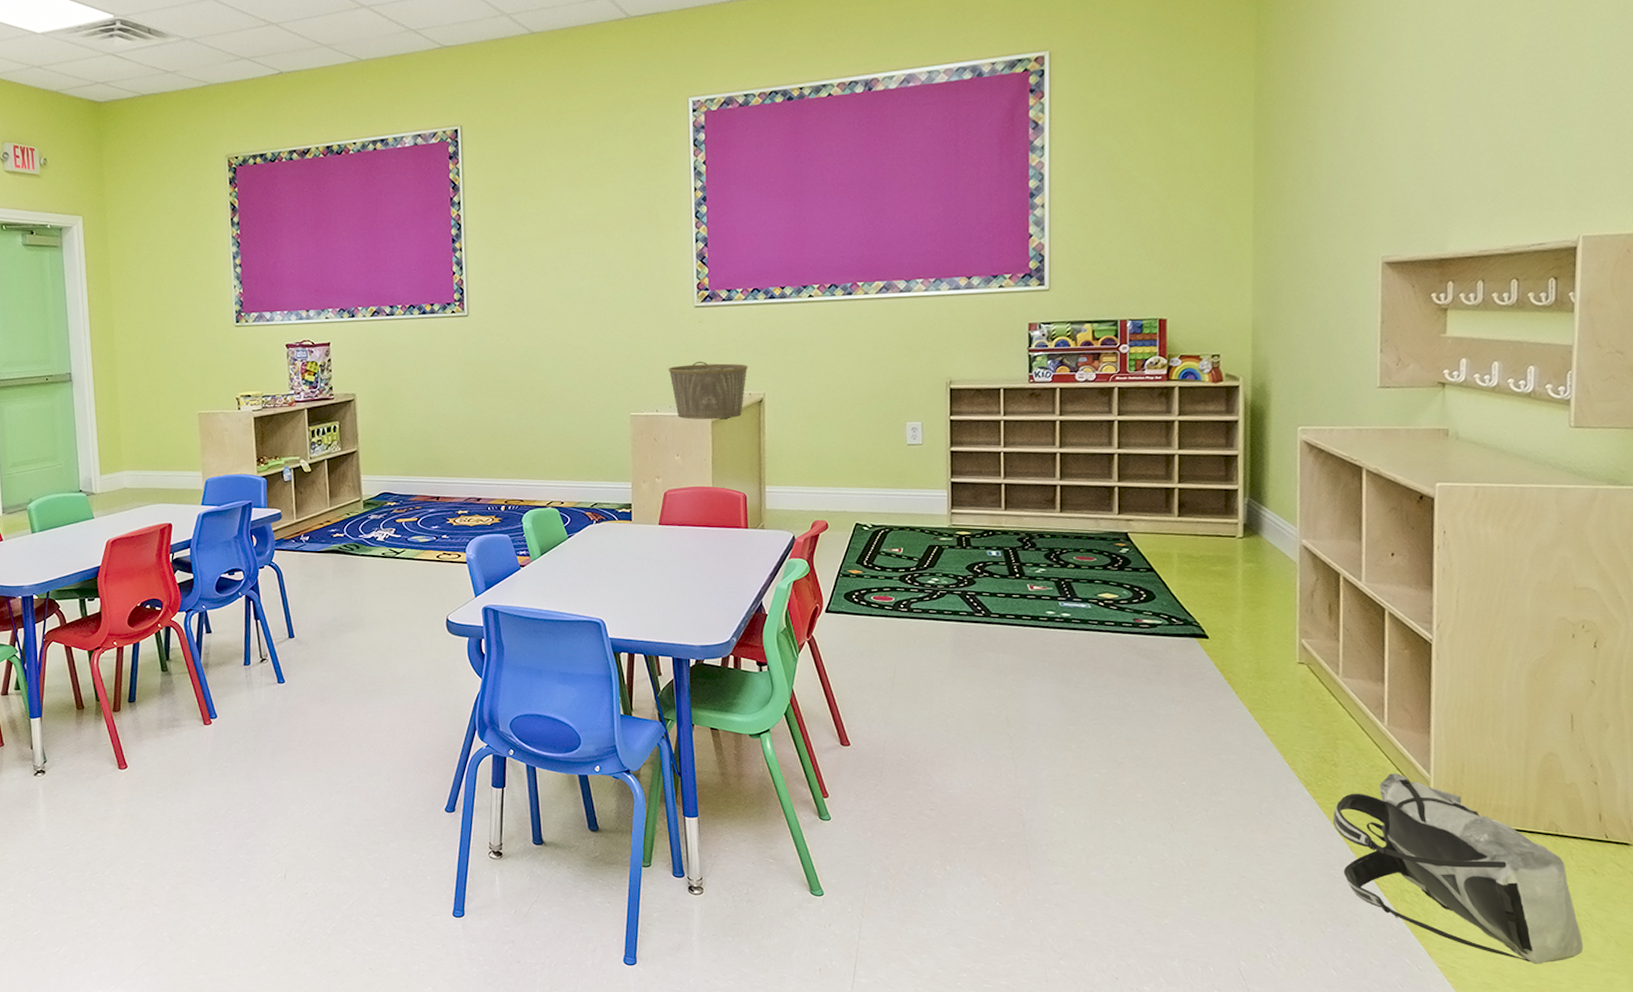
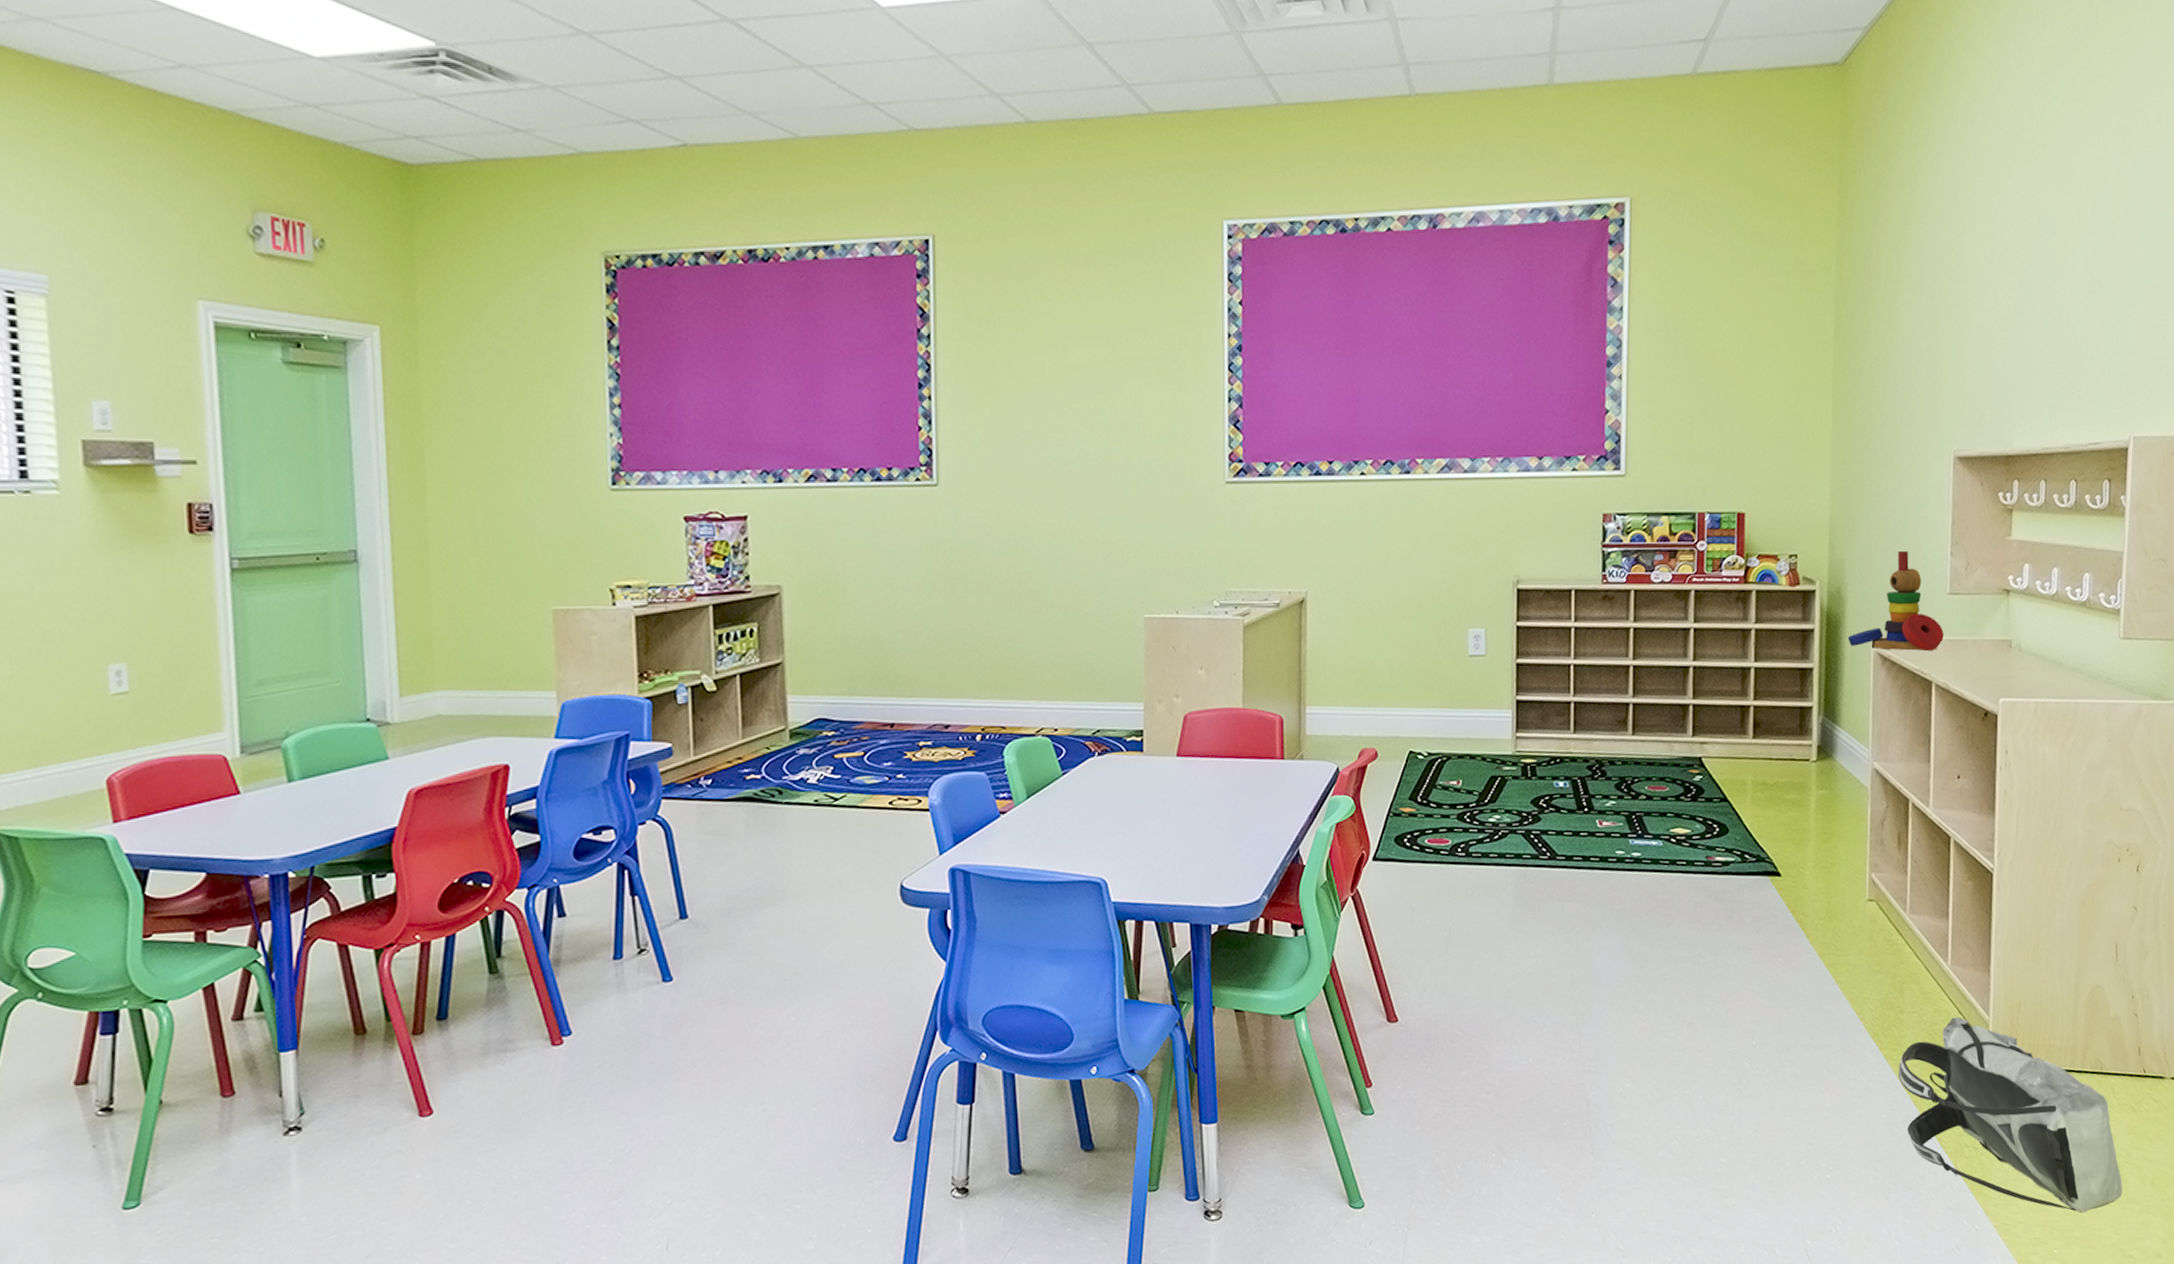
basket: present [668,361,748,420] -> none [1191,550,1288,624]
stacking toy: none [1273,348,1374,440] -> present [1847,550,1944,651]

